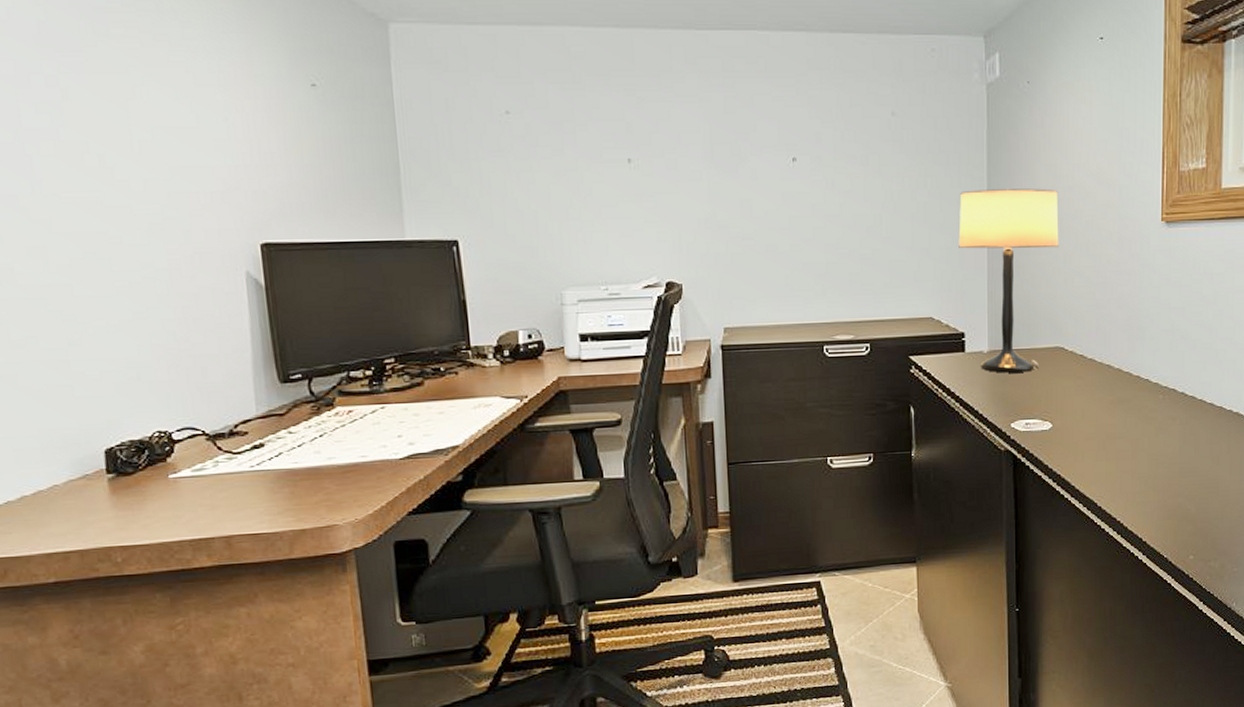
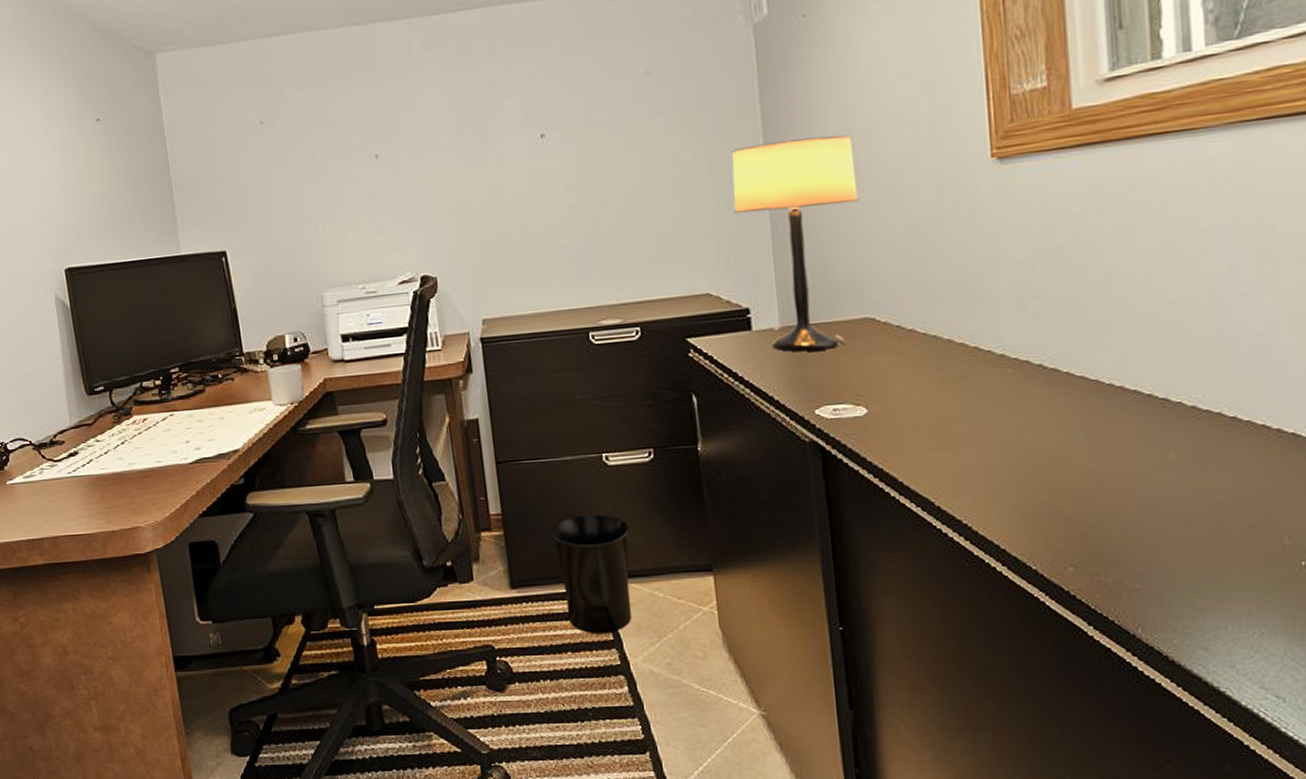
mug: none [496,360,537,402] -> present [267,363,305,406]
waste bin: none [776,512,847,622] -> present [552,513,632,634]

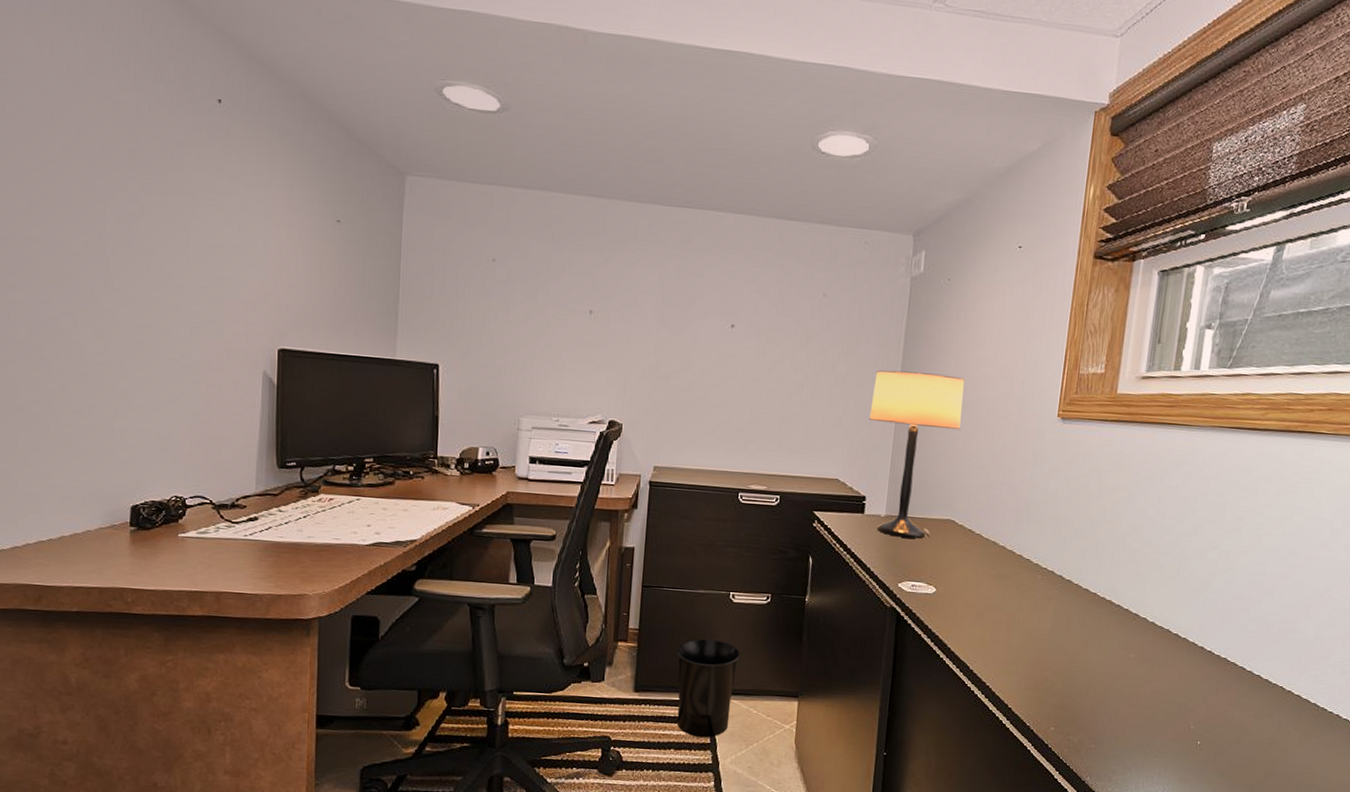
mug: present [267,363,305,406] -> none [455,473,489,509]

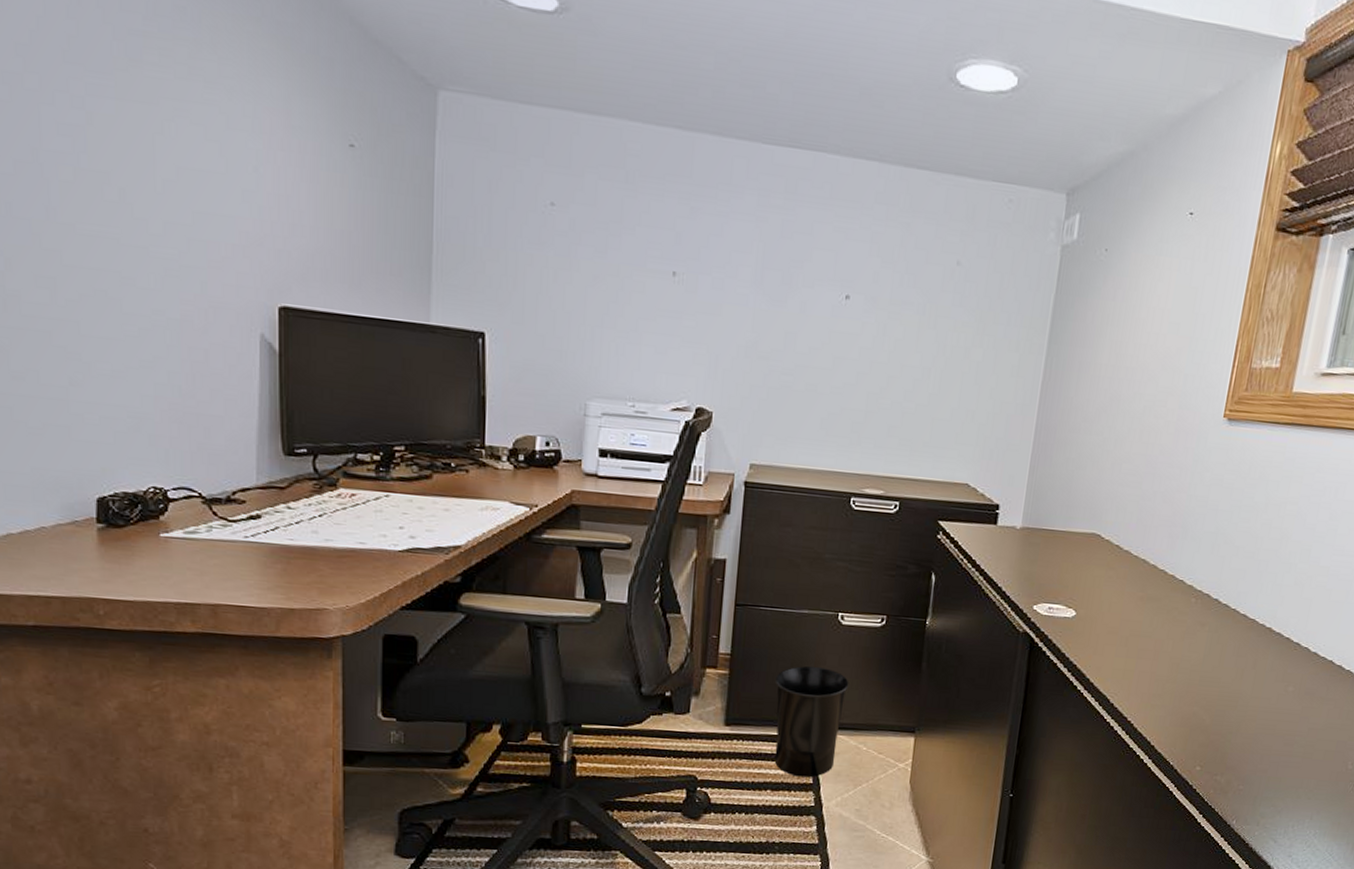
table lamp: present [869,370,965,539] -> none [1006,356,1119,555]

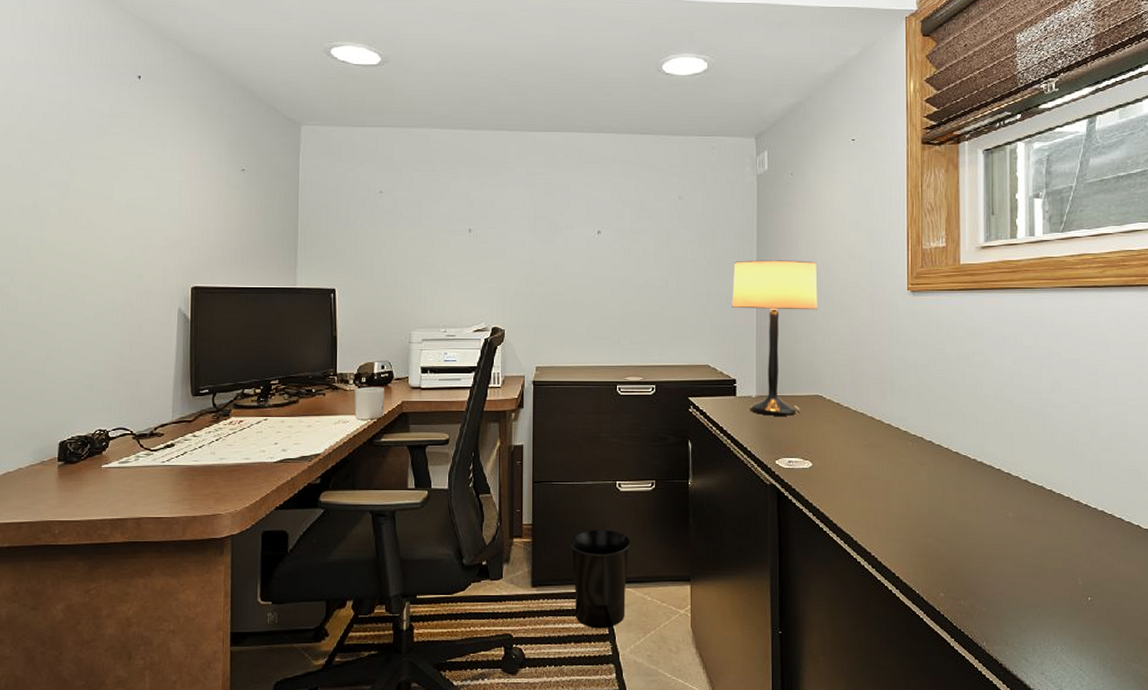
mug: none [507,467,549,510] -> present [354,386,384,420]
table lamp: none [1006,356,1119,555] -> present [732,260,818,416]

